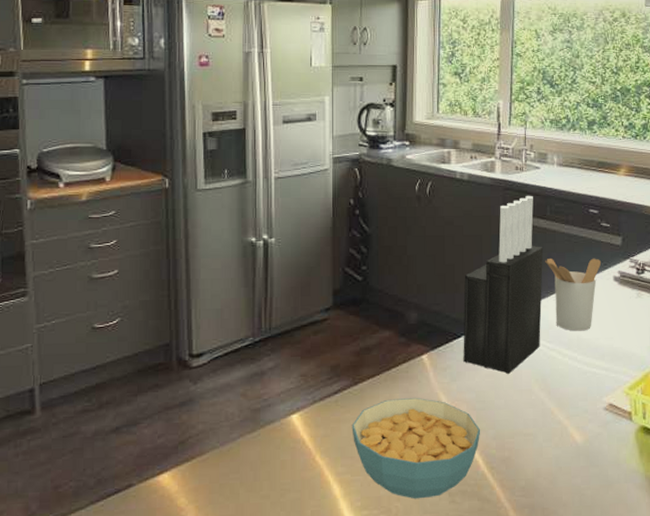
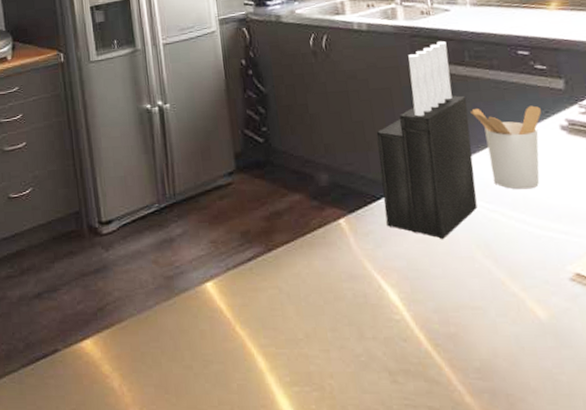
cereal bowl: present [352,397,481,499] -> none [270,265,418,377]

